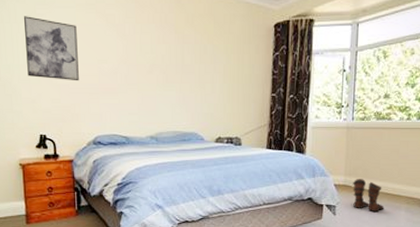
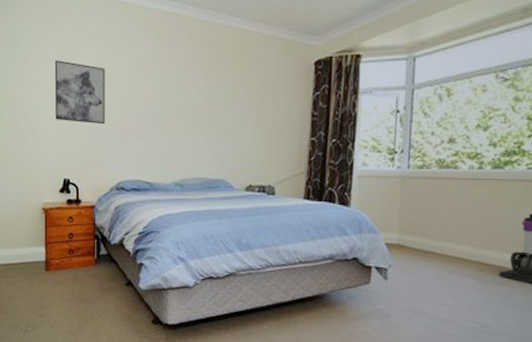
boots: present [353,179,385,213] -> none [409,238,450,280]

